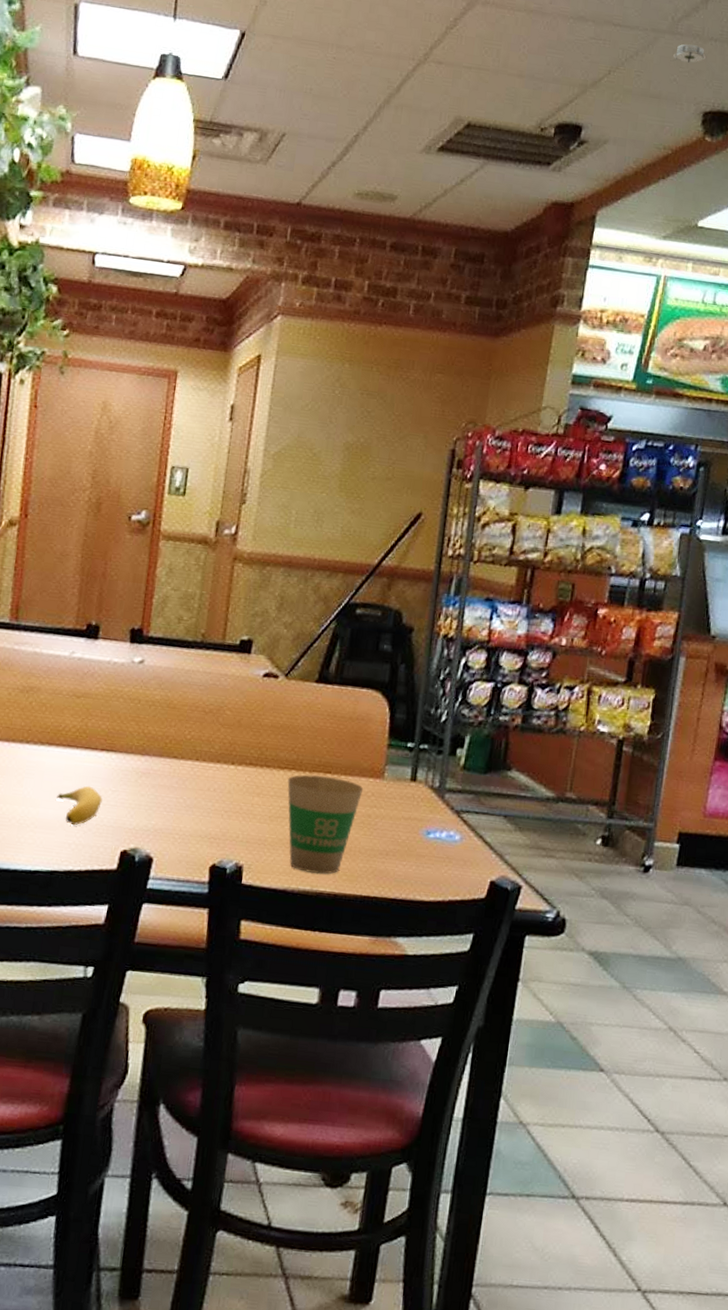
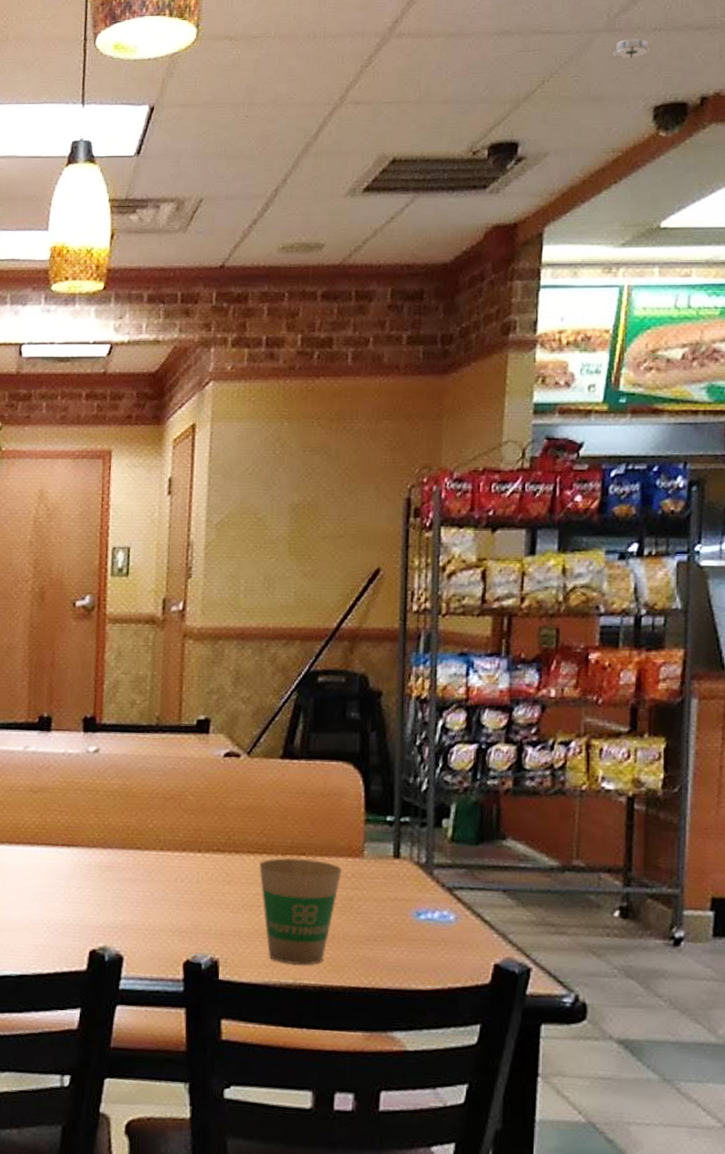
banana: present [57,785,103,826] -> none [20,883,67,927]

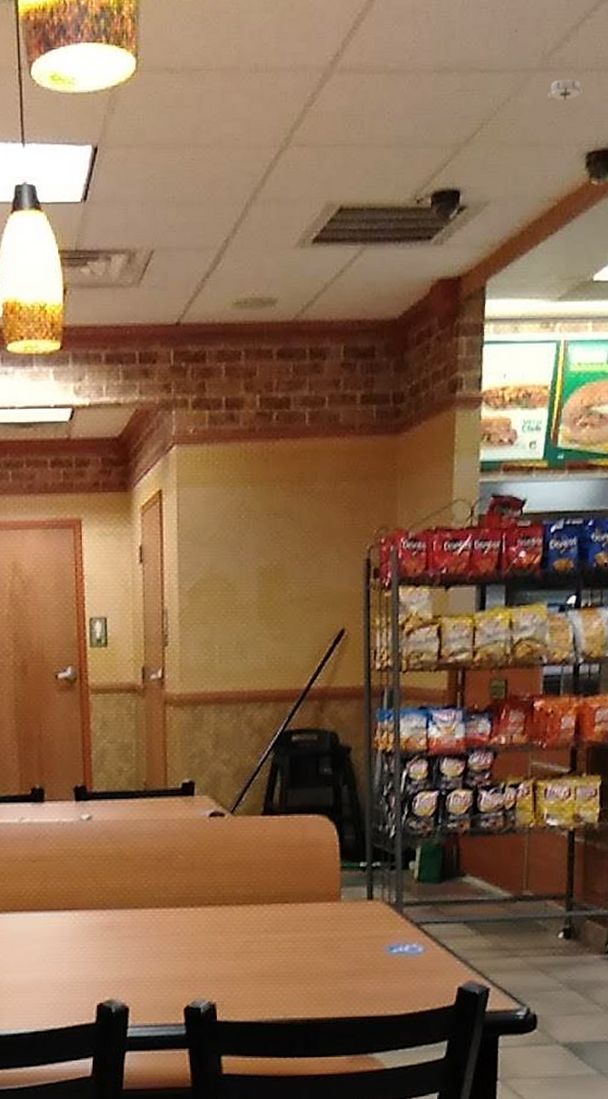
paper cup: present [259,858,342,966] -> none [247,907,323,1003]

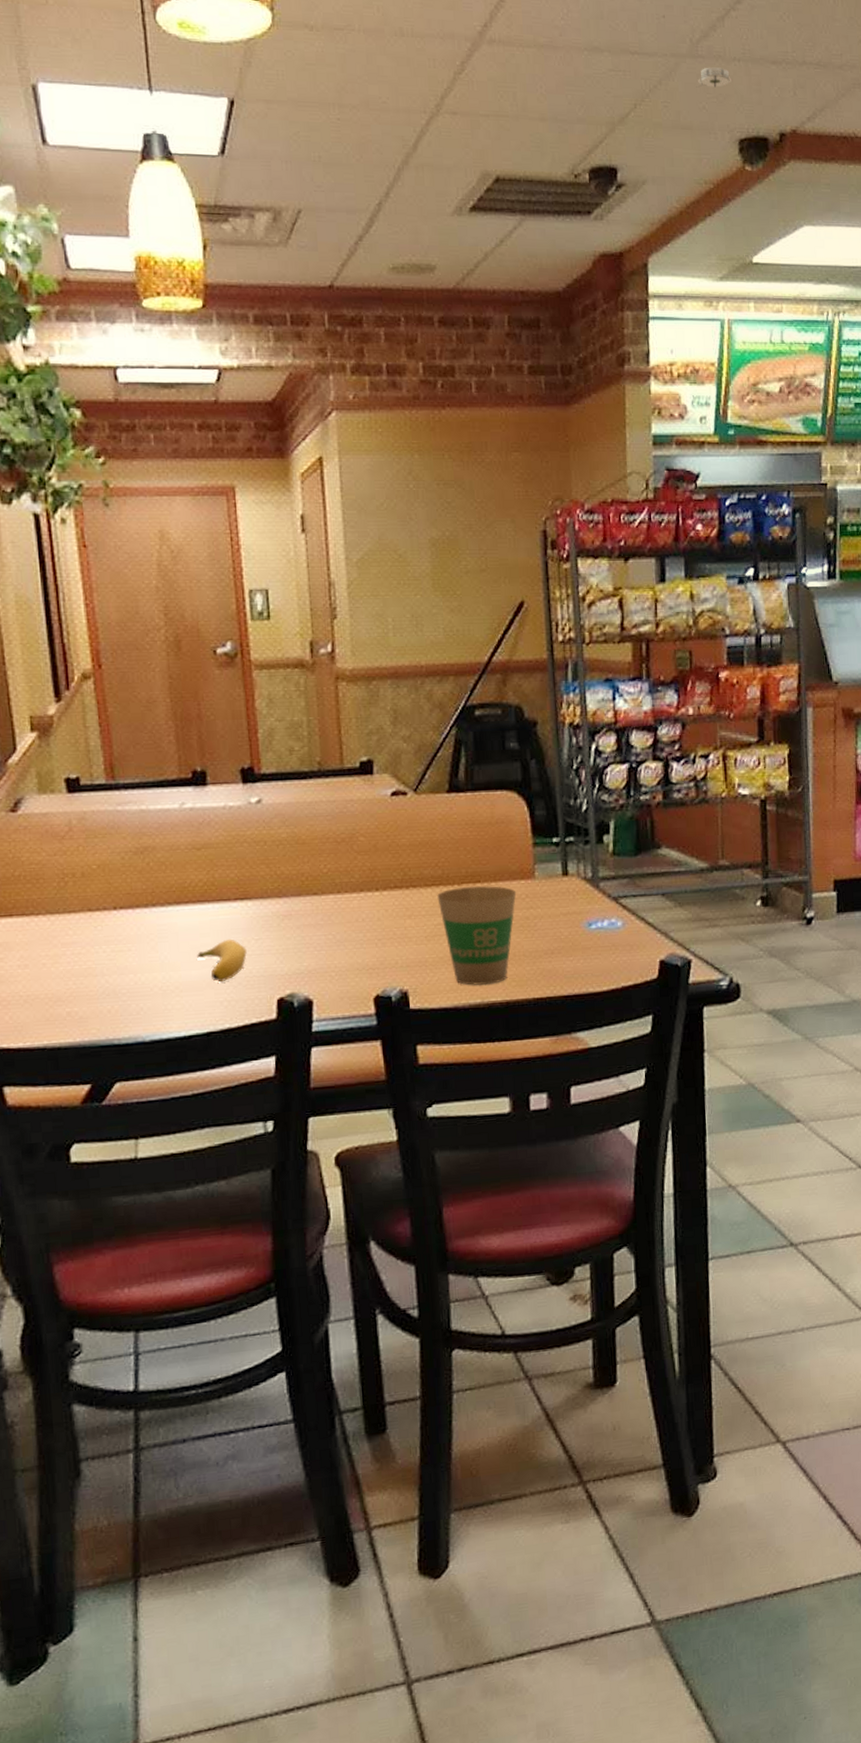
banana: none [28,946,72,986] -> present [197,939,247,983]
paper cup: none [247,907,323,1003] -> present [437,886,517,986]

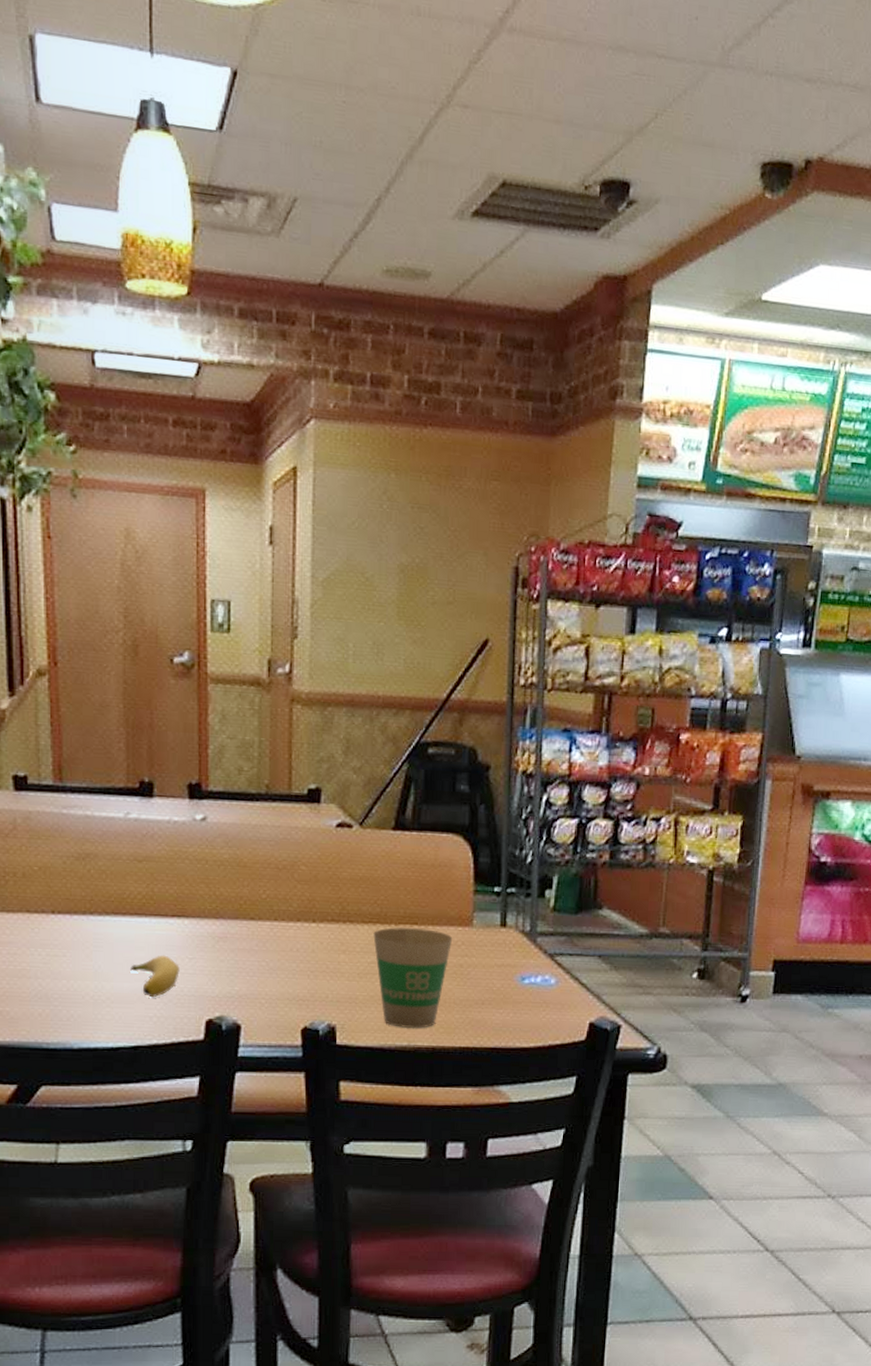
smoke detector: present [696,66,732,88] -> none [723,79,762,103]

